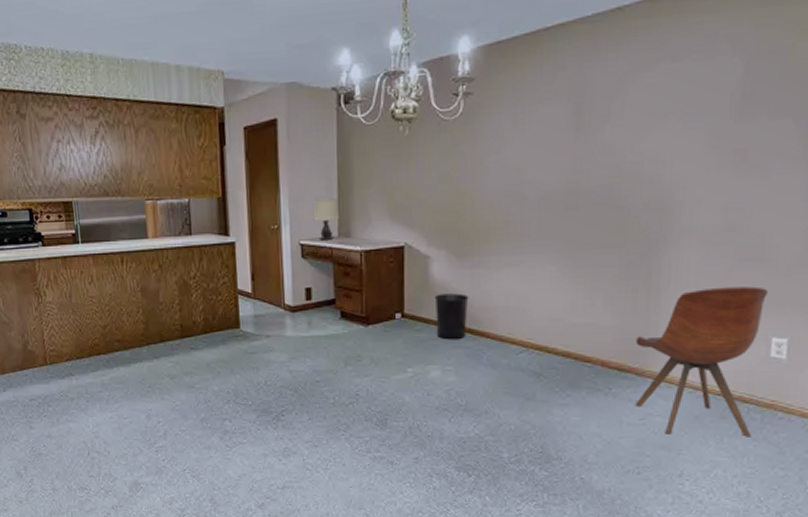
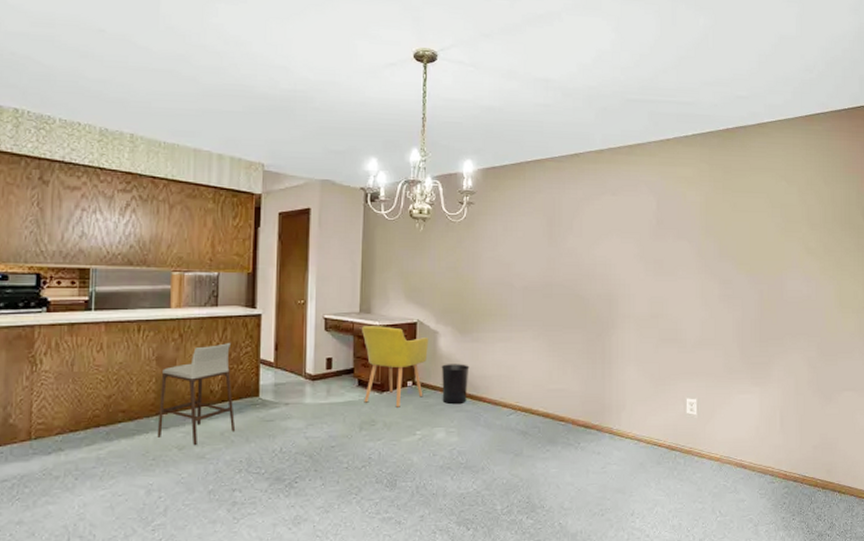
bar stool: none [147,273,221,376] -> present [157,343,236,446]
table lamp: present [313,197,339,240] -> none [338,277,361,315]
chair: none [342,251,420,342] -> present [362,326,429,407]
dining chair: present [635,286,769,437] -> none [596,360,682,480]

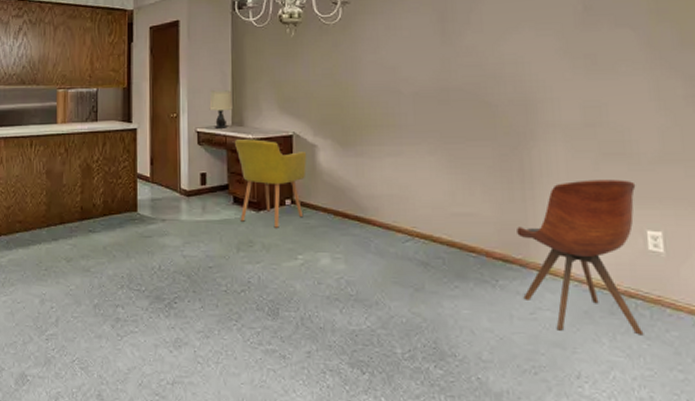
bar stool: present [157,343,236,446] -> none [48,157,117,259]
table lamp: none [338,277,361,315] -> present [209,89,233,128]
waste bin: present [441,364,470,405] -> none [322,181,355,227]
dining chair: none [596,360,682,480] -> present [517,180,644,336]

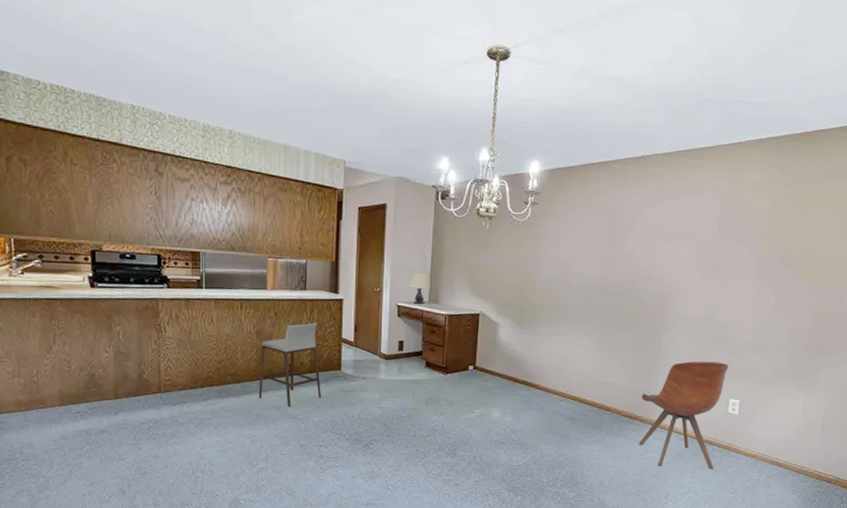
bar stool: none [48,157,117,259] -> present [258,323,322,408]
chair: present [235,139,307,228] -> none [430,314,490,388]

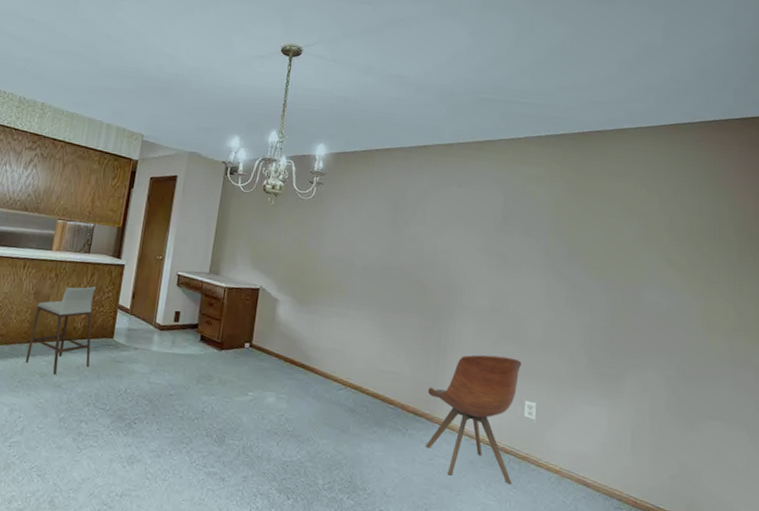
table lamp: present [409,269,431,304] -> none [191,240,214,275]

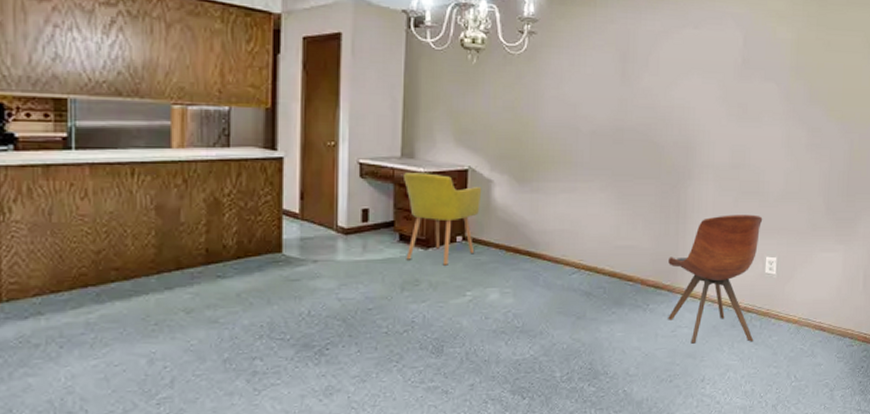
bar stool: present [25,286,97,375] -> none [159,190,255,309]
chair: none [203,286,269,367] -> present [404,173,482,265]

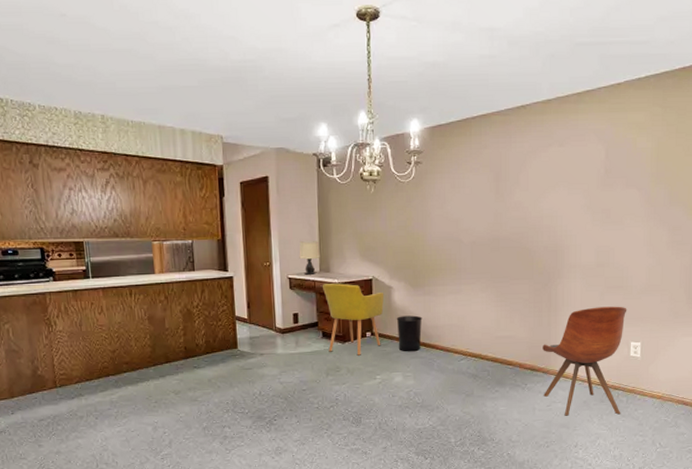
table lamp: none [375,116,403,160] -> present [299,240,320,275]
waste bin: none [495,217,528,263] -> present [396,315,423,352]

